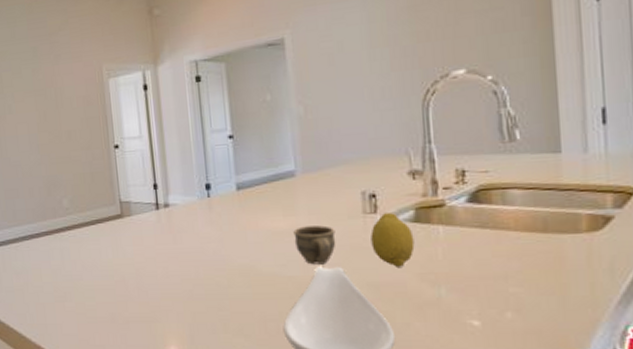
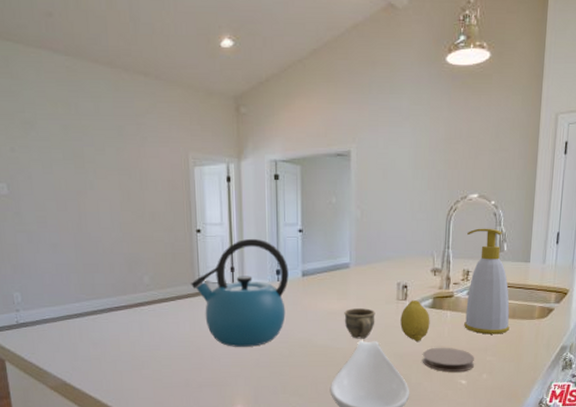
kettle: none [111,149,221,276] -> present [191,238,289,347]
coaster: none [407,274,490,310] -> present [422,347,475,373]
soap bottle: none [456,111,541,256] -> present [464,228,510,335]

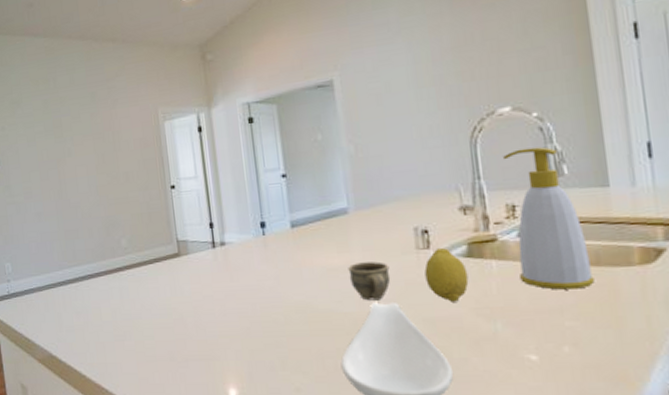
kettle: present [191,238,289,347] -> none [169,189,276,314]
coaster: present [422,347,475,373] -> none [463,308,546,344]

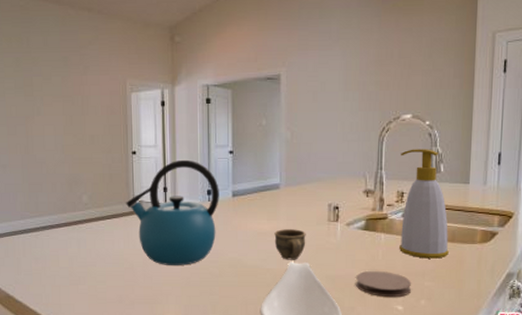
kettle: none [169,189,276,314] -> present [126,159,219,265]
fruit: present [424,248,469,302] -> none [332,222,363,264]
coaster: none [463,308,546,344] -> present [355,270,412,298]

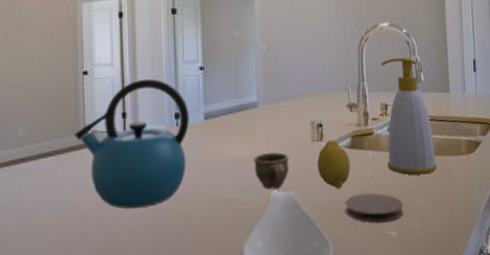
fruit: none [332,222,363,264] -> present [317,140,351,188]

